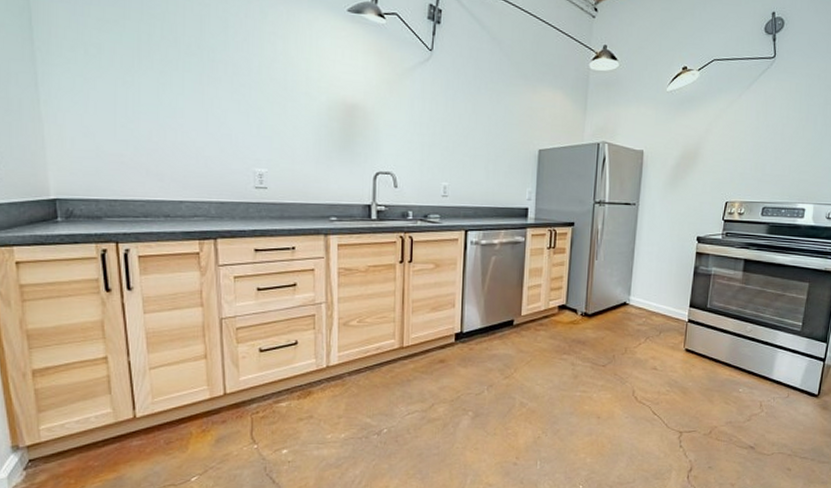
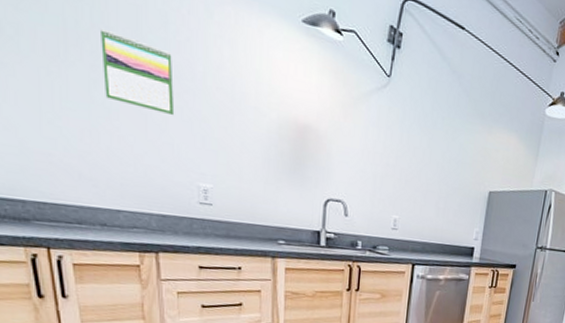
calendar: none [169,39,233,109] -> present [101,28,175,116]

